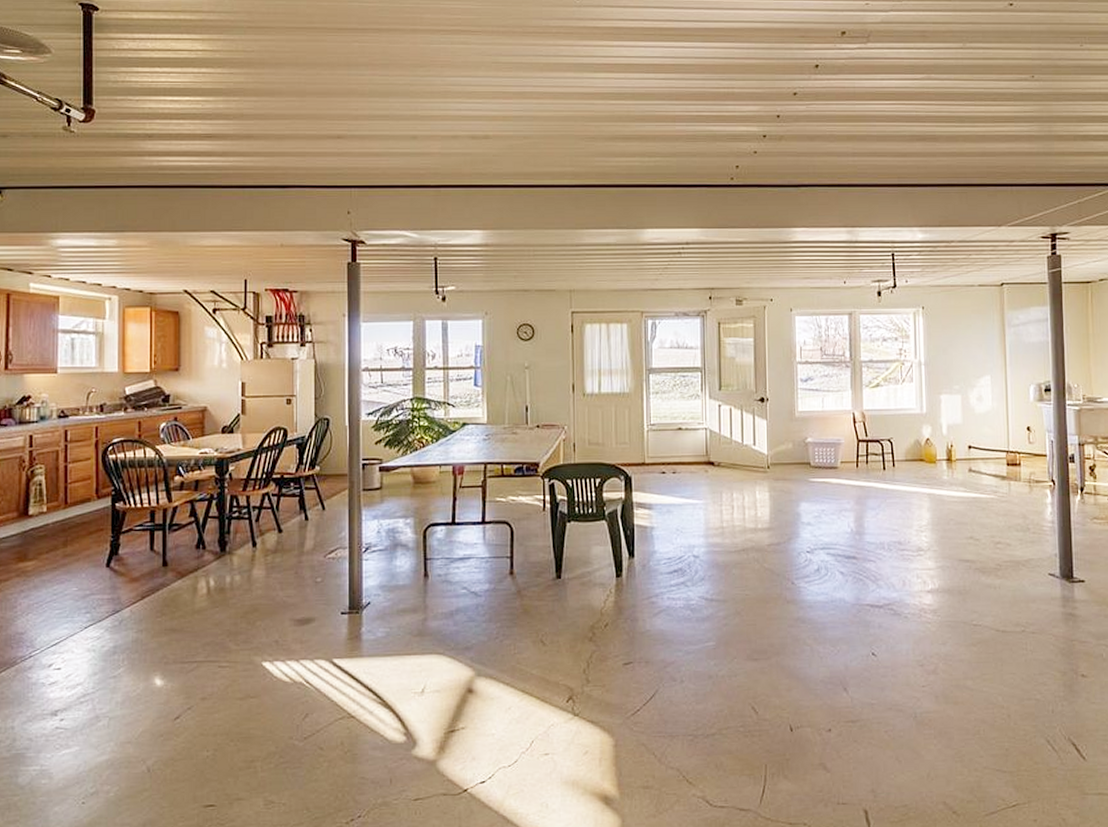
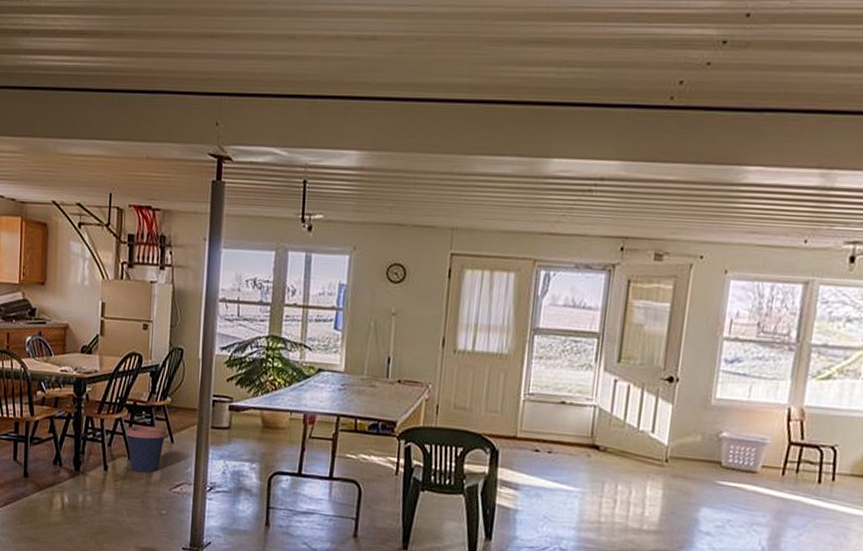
coffee cup: none [274,496,317,544] -> present [126,425,166,473]

